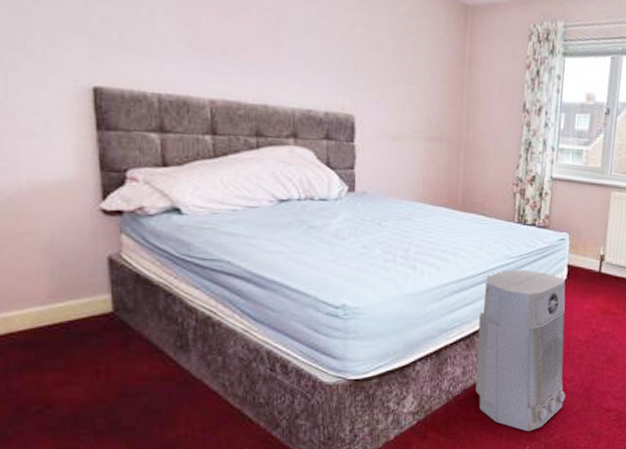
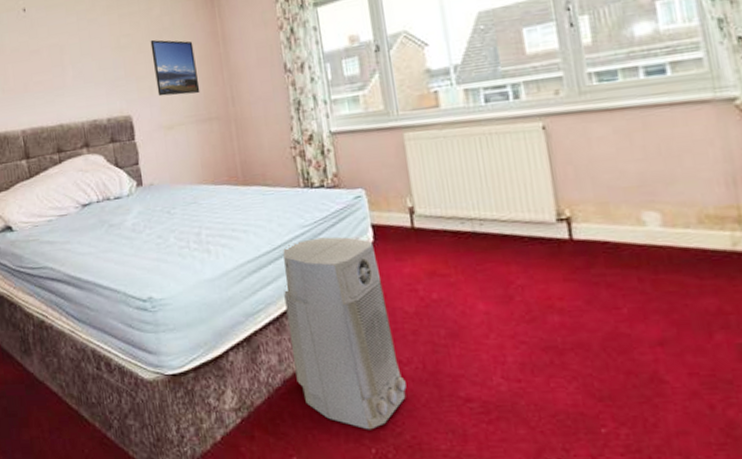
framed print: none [389,39,437,111] -> present [150,39,200,97]

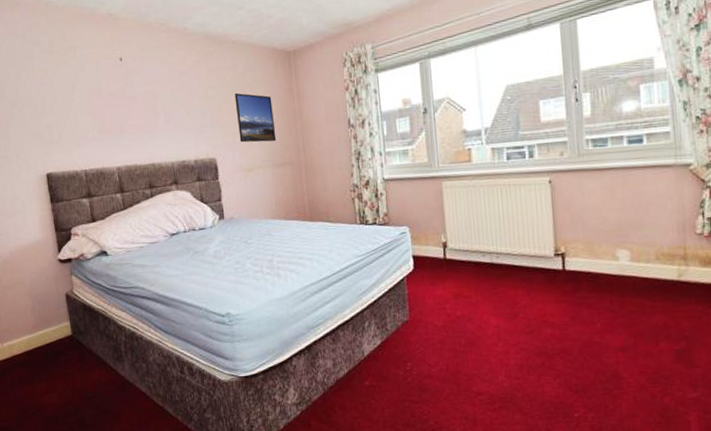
air purifier: present [283,236,407,430] -> none [340,265,433,418]

